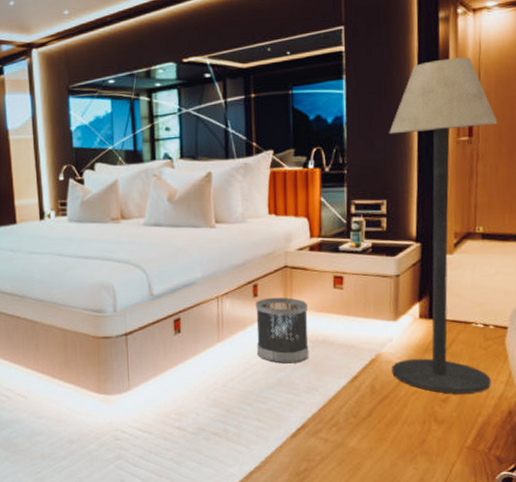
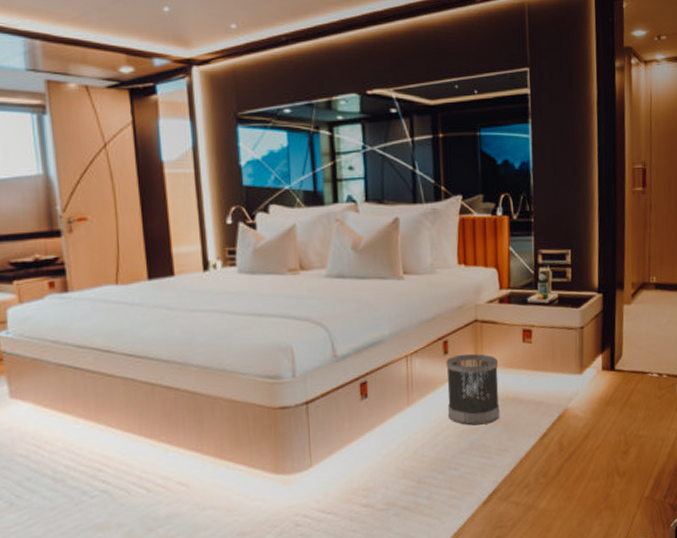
floor lamp: present [389,57,498,394] -> none [572,108,667,446]

